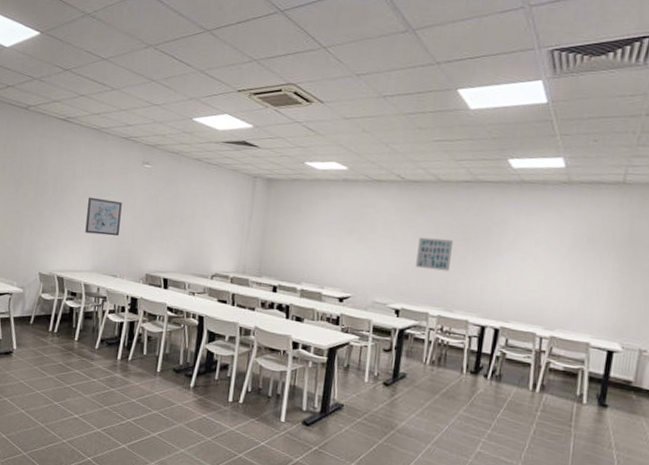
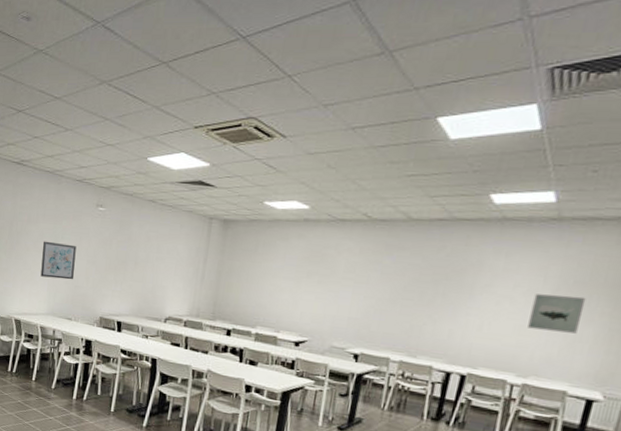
wall art: present [416,237,454,272] -> none [378,279,422,316]
wall art: none [550,251,599,288] -> present [528,294,586,334]

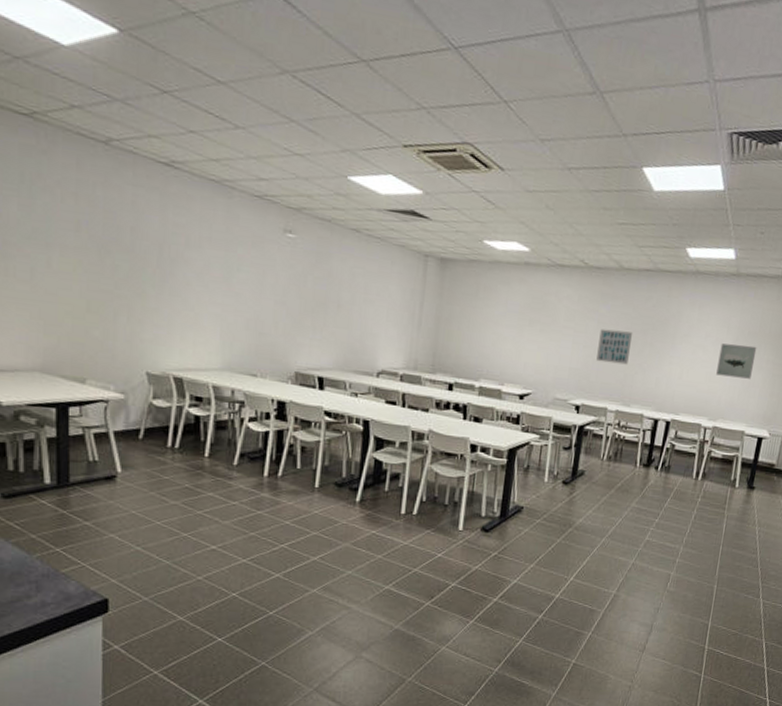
wall art: present [40,241,77,280] -> none [209,273,259,325]
wall art: none [378,279,422,316] -> present [596,328,633,365]

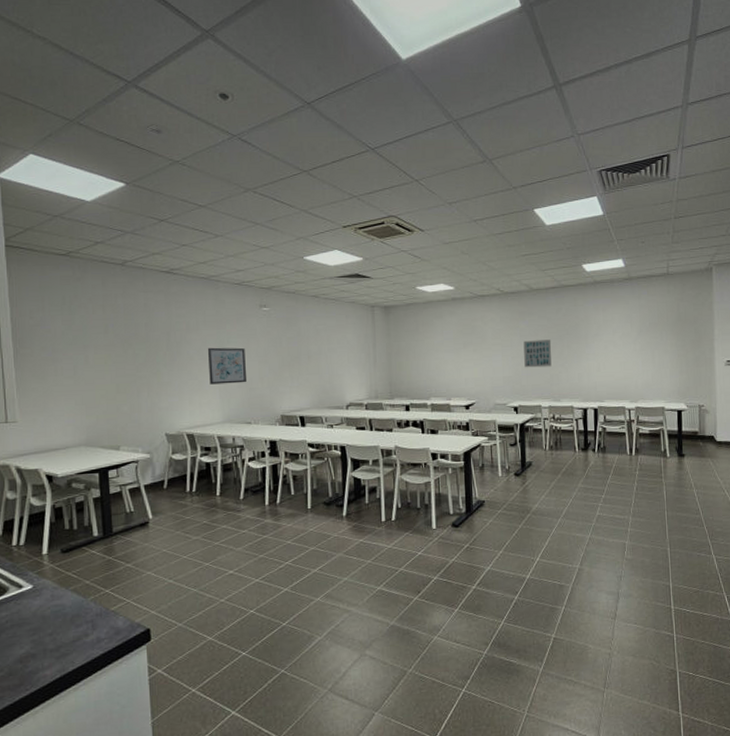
wall art: none [209,273,259,325] -> present [208,347,247,385]
wall art: present [716,343,757,379] -> none [628,334,660,363]

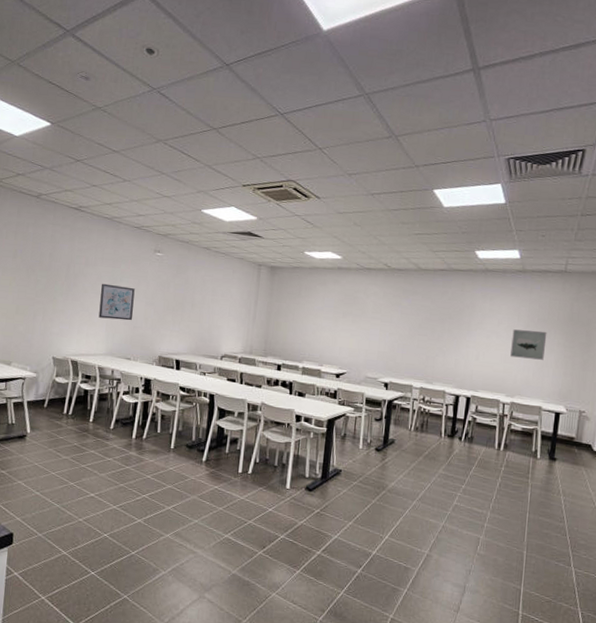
wall art: present [523,340,552,368] -> none [401,318,432,349]
wall art: none [628,334,660,363] -> present [510,329,547,360]

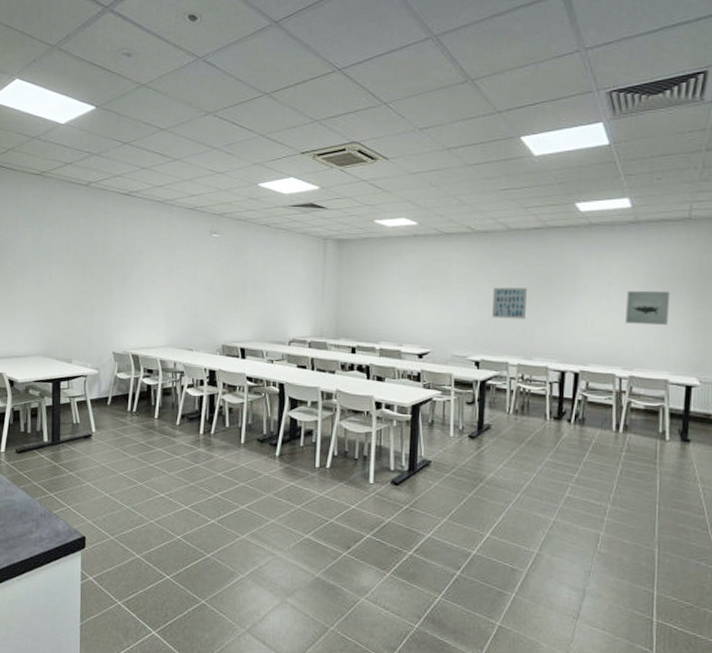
wall art: present [98,283,135,321] -> none [157,271,193,309]
wall art: none [401,318,432,349] -> present [492,287,528,320]

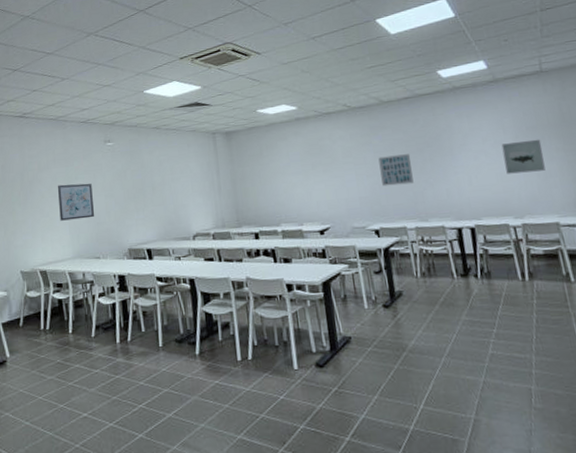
wall art: none [157,271,193,309] -> present [58,183,95,221]

